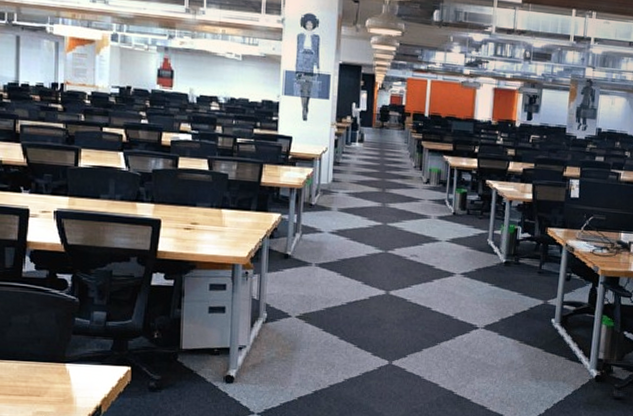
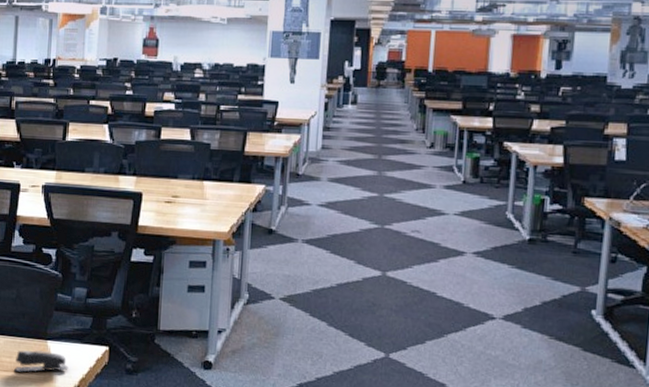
stapler: none [30,373,89,396] -> present [14,349,69,373]

